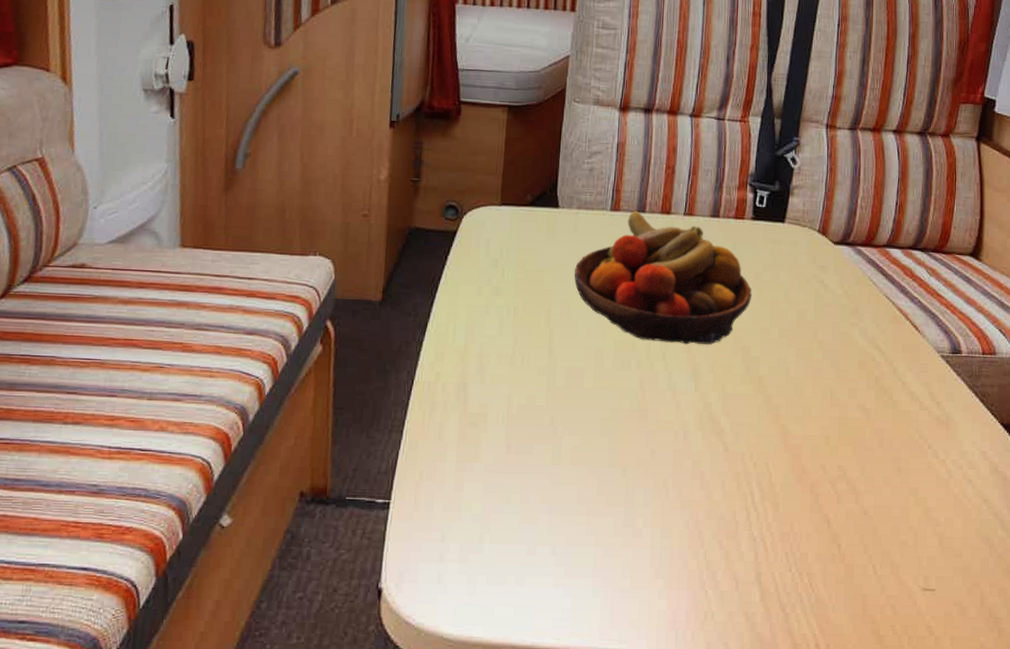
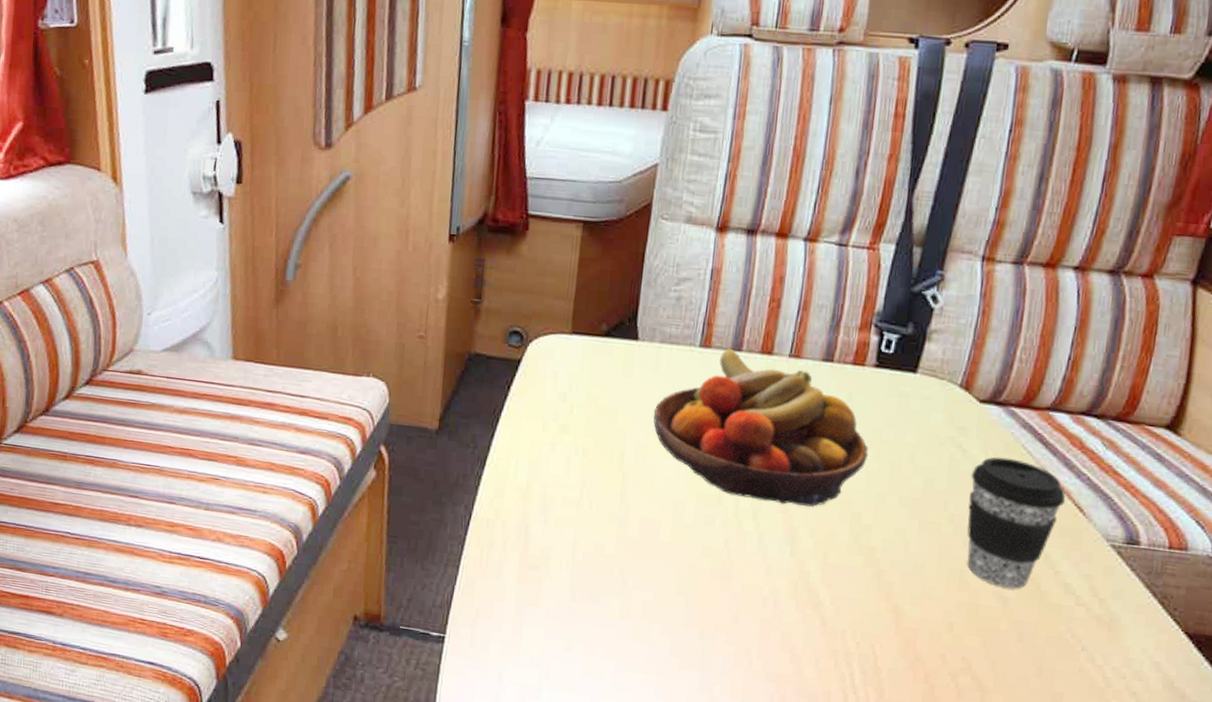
coffee cup: none [832,289,904,400] -> present [967,457,1066,589]

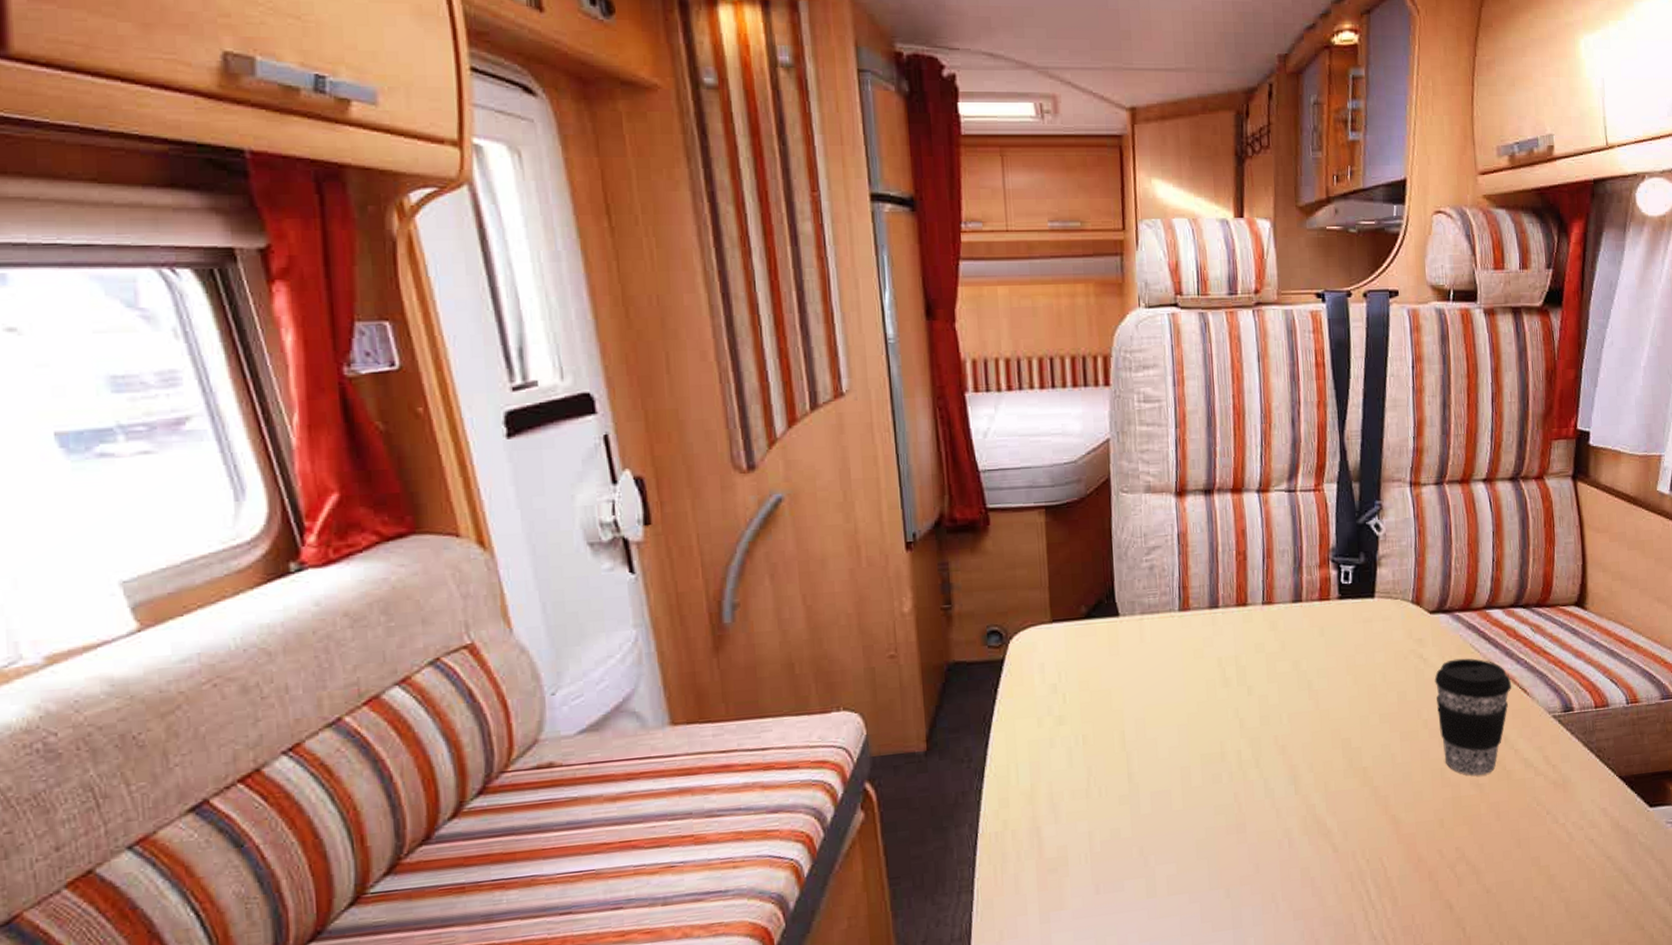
fruit bowl: present [653,348,869,507] -> none [1146,607,1347,749]

